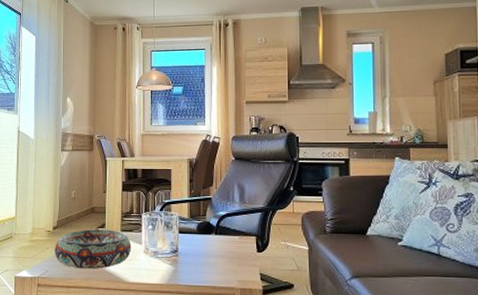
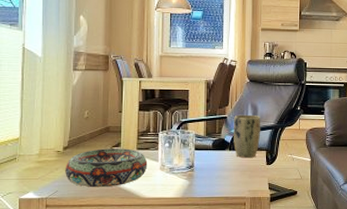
plant pot: none [218,195,250,244] -> present [233,114,261,158]

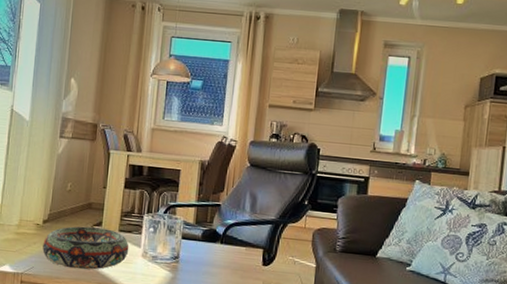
plant pot: present [233,114,261,158] -> none [226,203,260,255]

